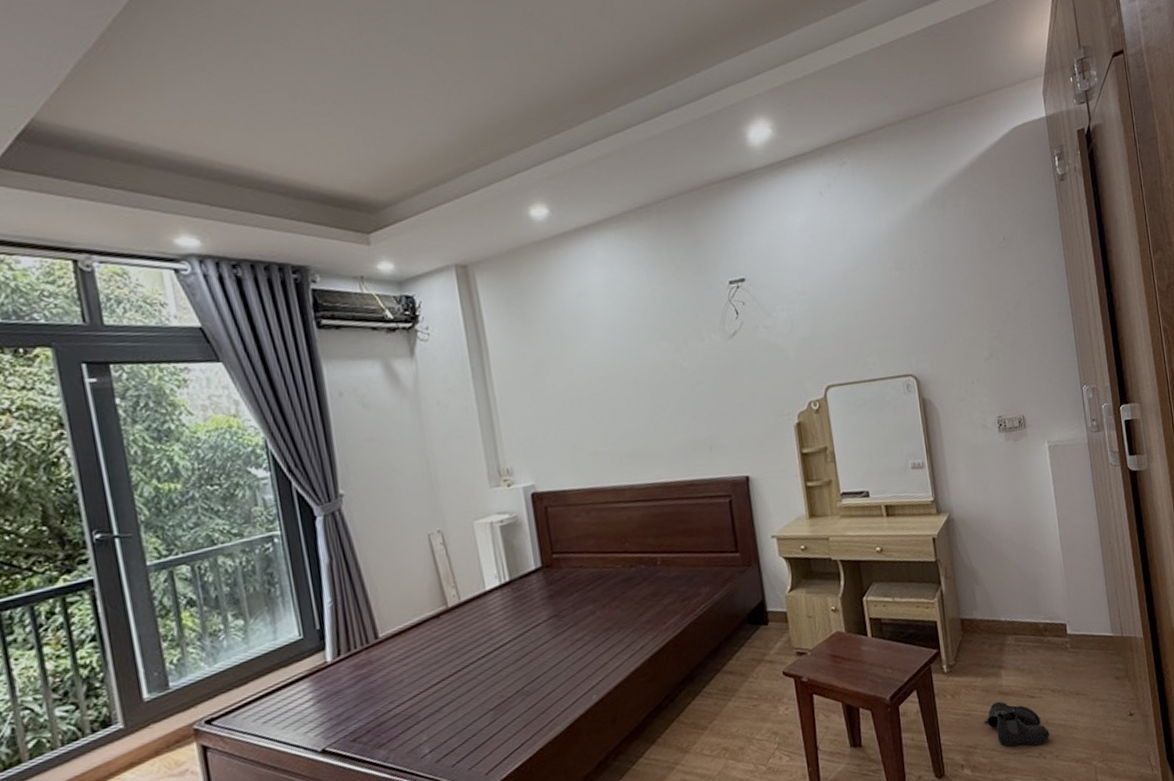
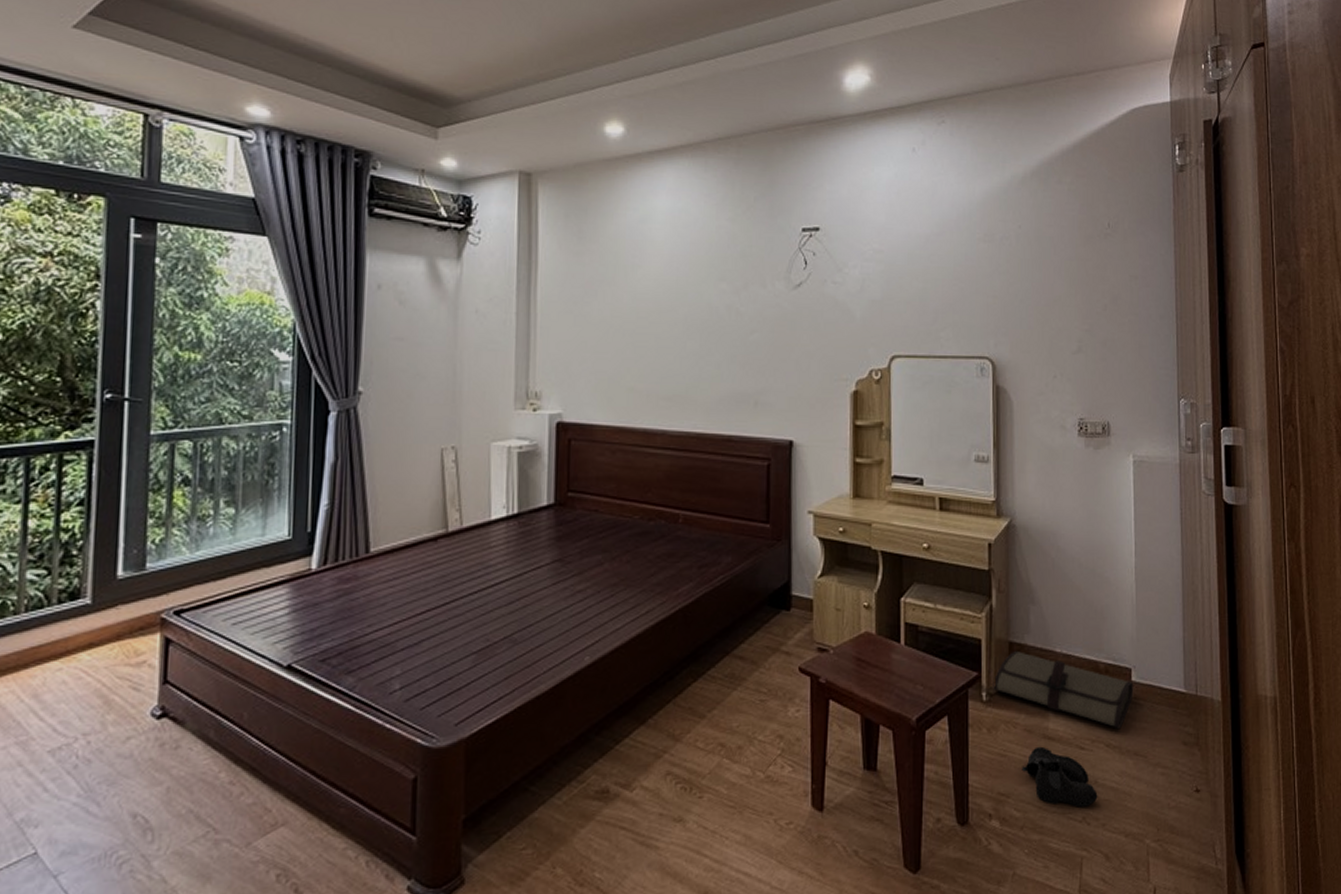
tool roll: none [951,625,1070,676] -> present [993,650,1134,728]

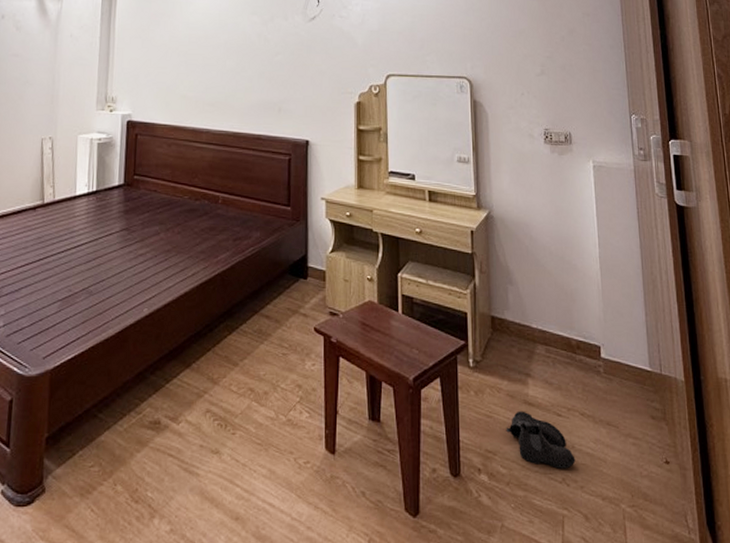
tool roll: present [993,650,1134,728] -> none [478,324,604,399]

